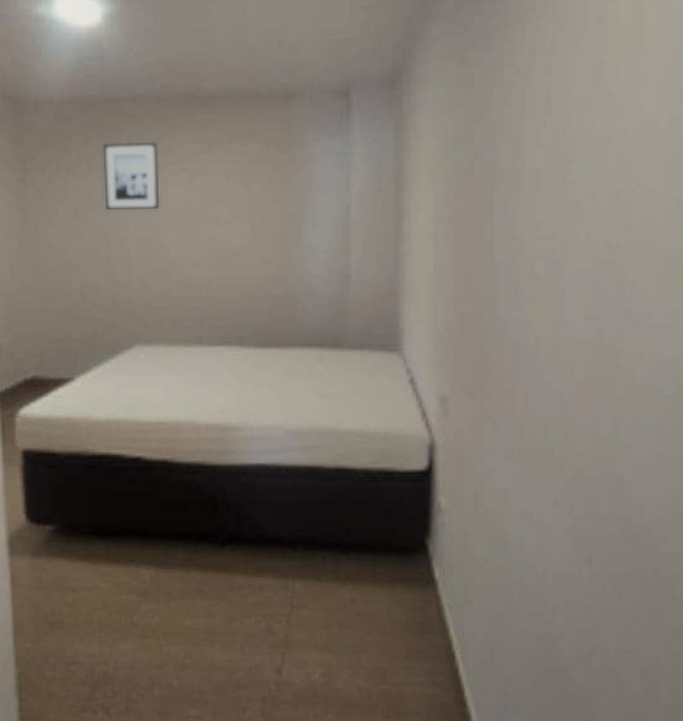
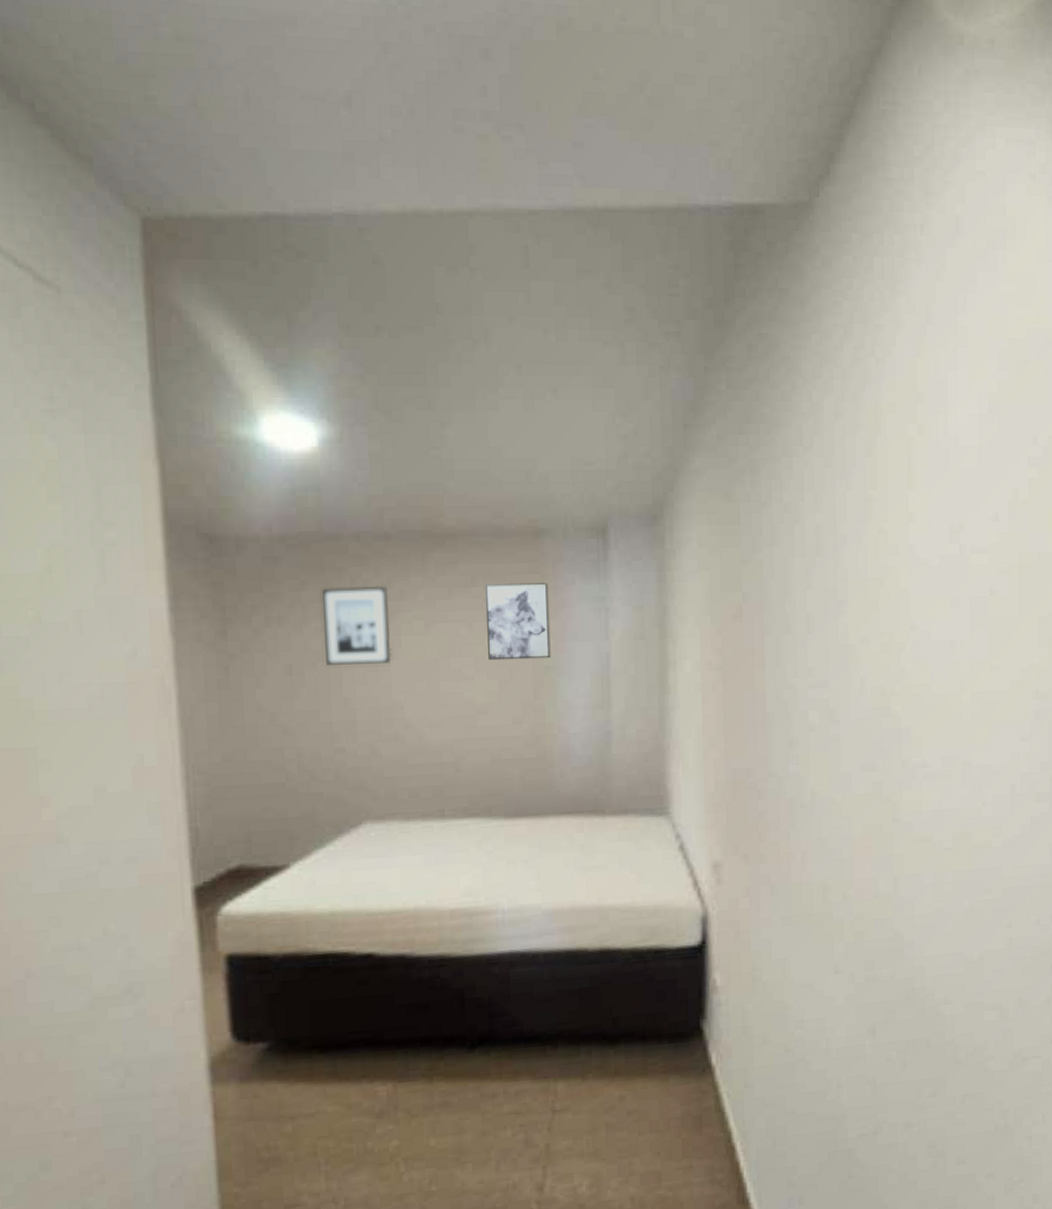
wall art: none [241,140,297,209] -> present [486,583,551,661]

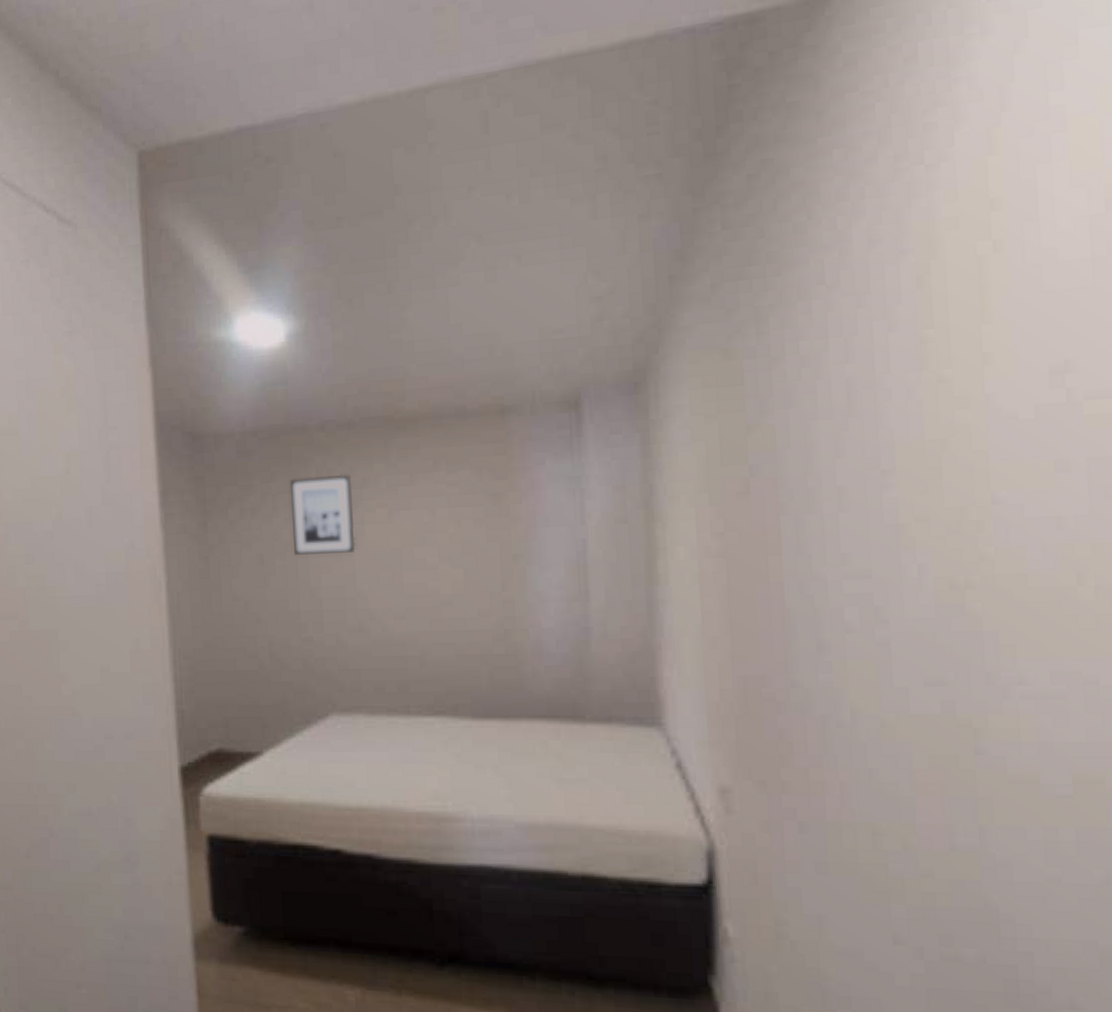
wall art: present [486,583,551,661] -> none [449,464,520,549]

